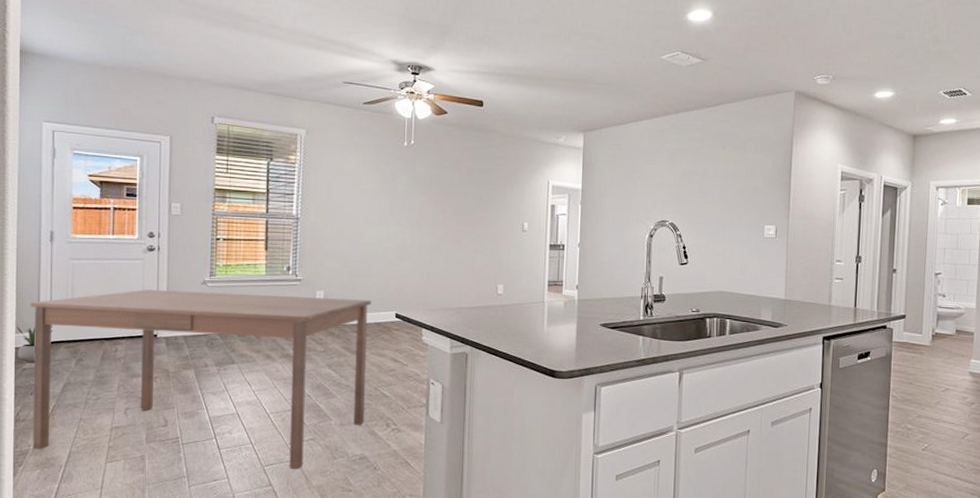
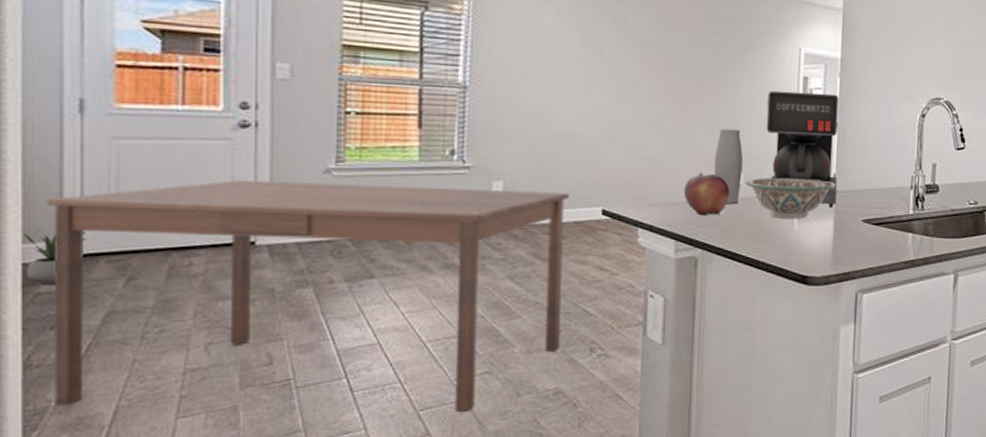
fruit: none [457,284,493,319] -> present [684,173,730,216]
vase: none [480,248,504,311] -> present [714,128,744,205]
decorative bowl: none [505,288,578,323] -> present [746,177,836,219]
coffee maker: none [521,217,580,314] -> present [766,90,839,208]

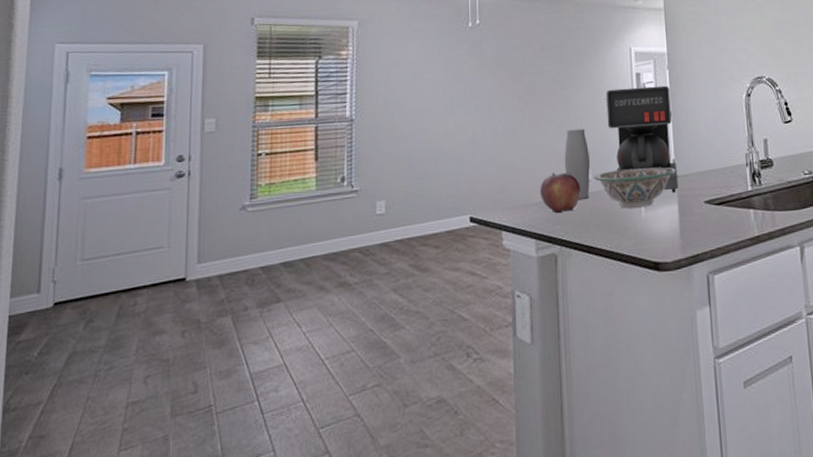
potted plant: present [23,231,87,284] -> none [11,282,58,333]
dining table: present [46,180,569,412] -> none [24,205,441,446]

